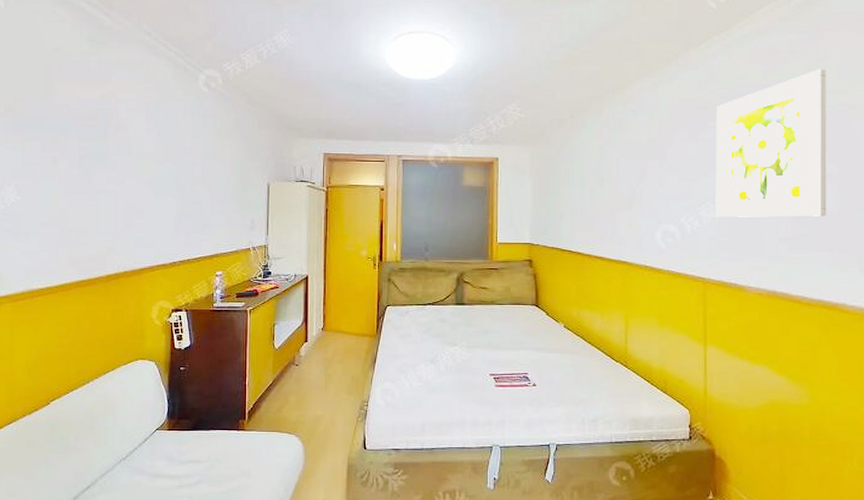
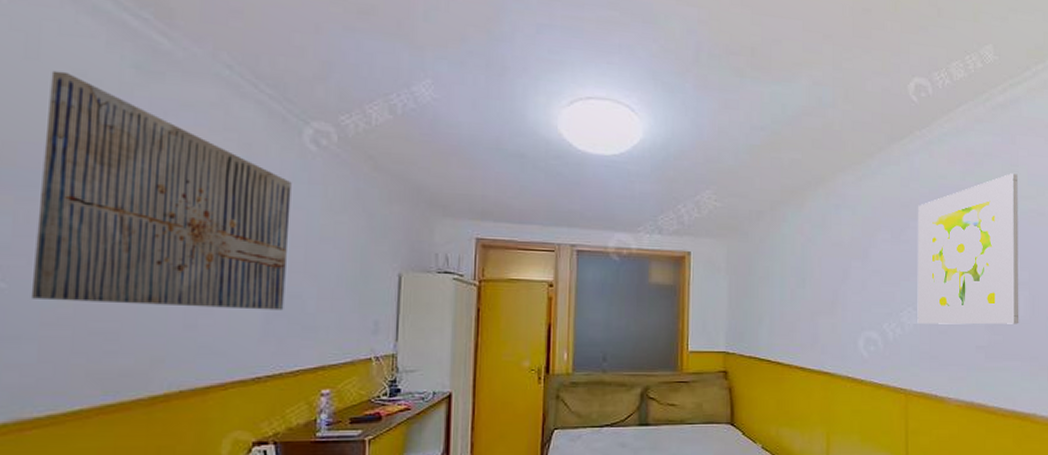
wall art: none [34,47,192,213] -> present [30,70,292,310]

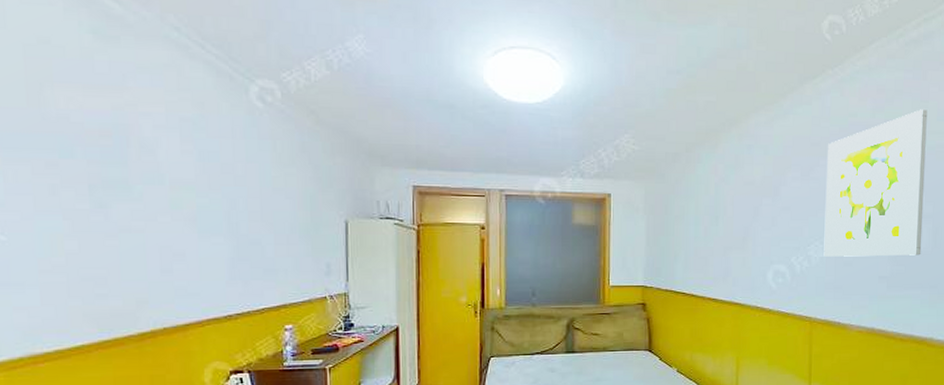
wall art: present [30,70,292,310] -> none [18,38,246,256]

